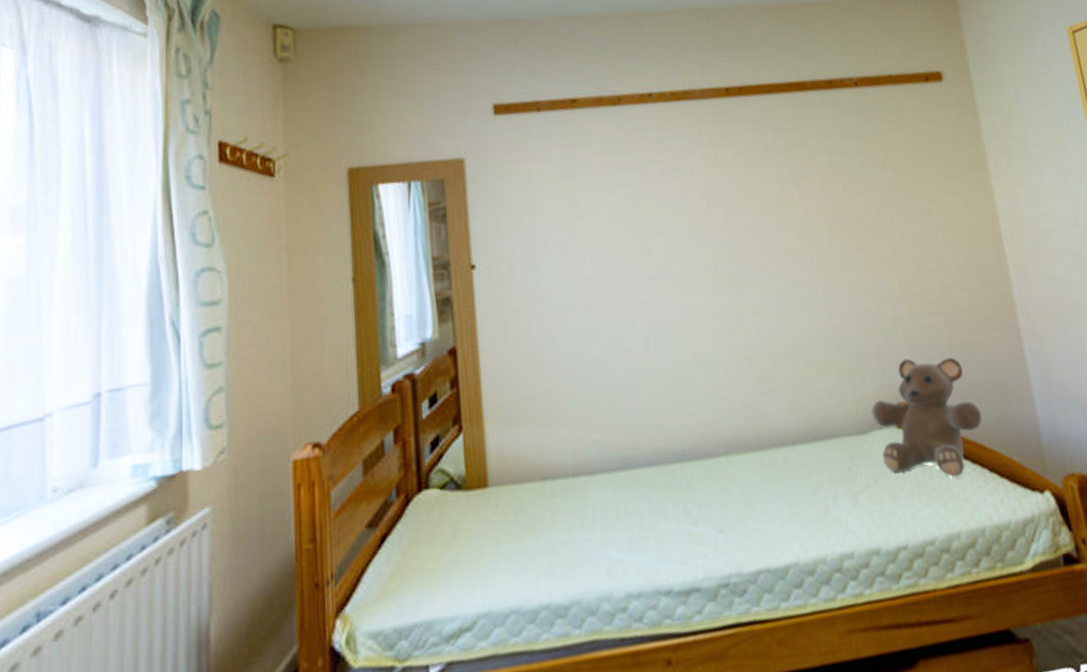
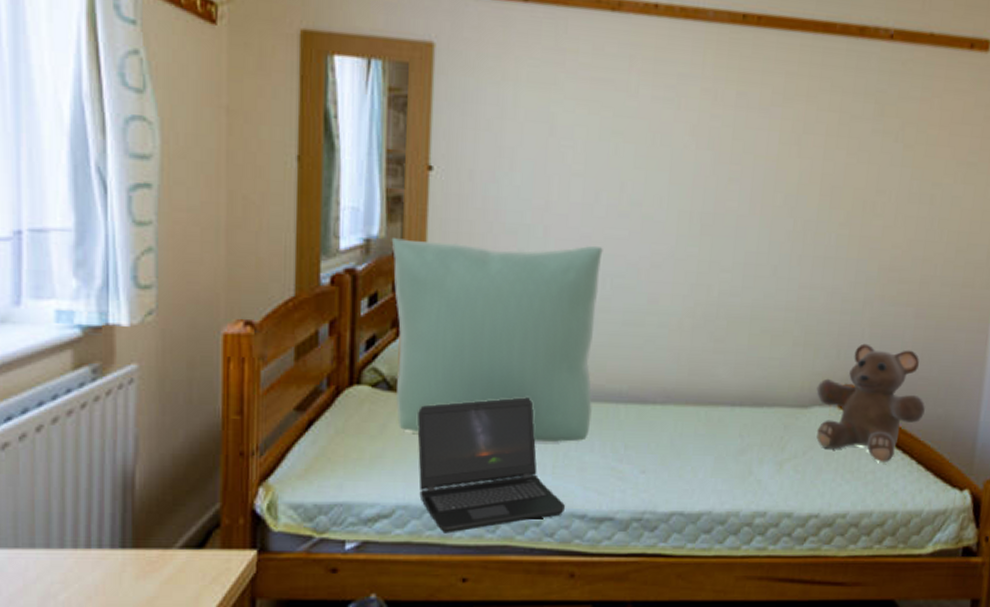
pillow: none [444,311,660,531] -> present [391,238,603,442]
laptop computer: none [487,472,649,638] -> present [416,397,565,534]

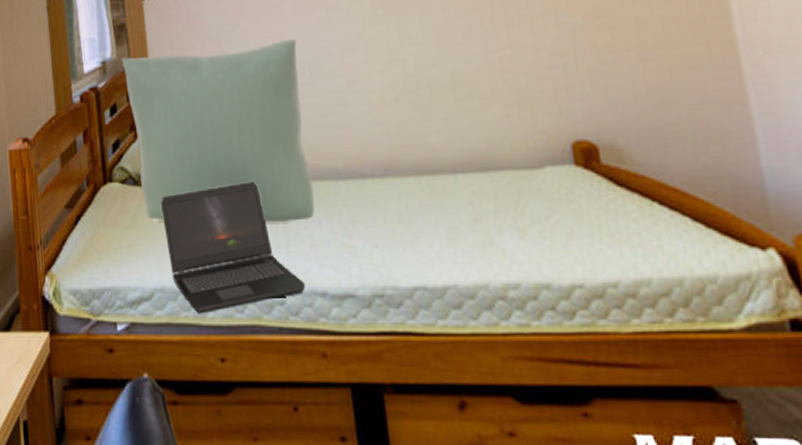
teddy bear: present [816,343,925,462] -> none [543,95,685,222]

